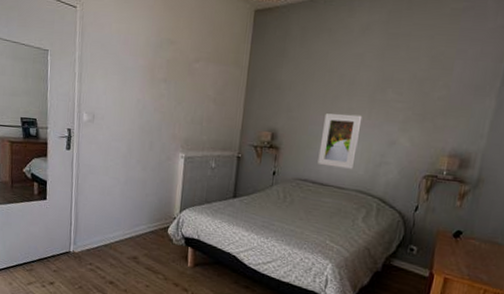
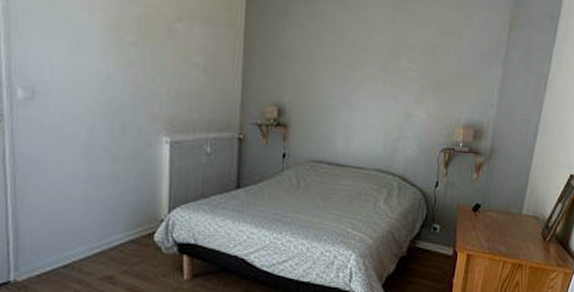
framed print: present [317,113,362,169] -> none [332,84,377,146]

